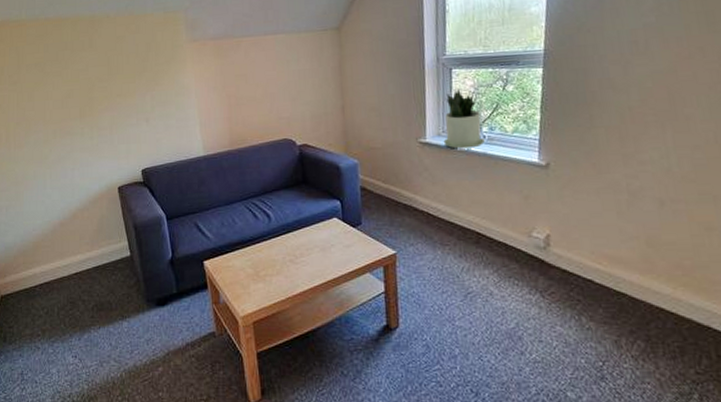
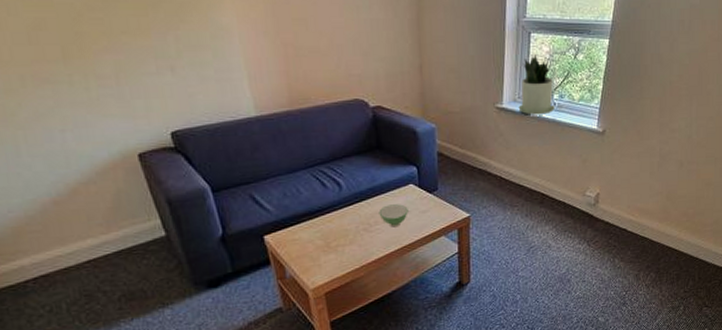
bowl: none [304,237,332,261] -> present [379,204,408,228]

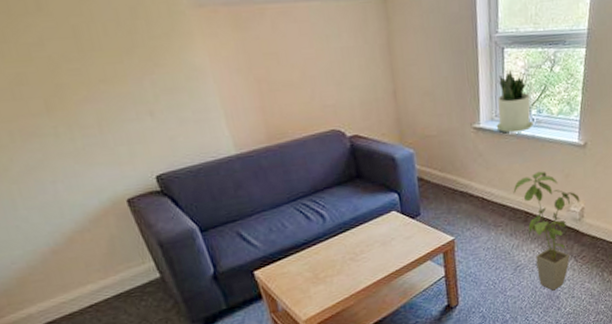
bowl: present [379,204,408,228] -> none [363,232,393,255]
house plant: none [531,154,596,274] -> present [513,171,580,291]

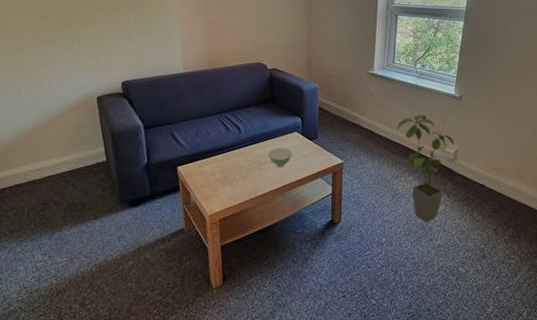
bowl: none [363,232,393,255] -> present [268,148,292,167]
planter: present [496,70,533,133] -> none [387,32,417,80]

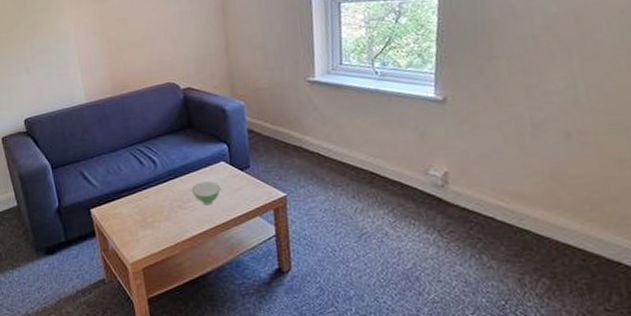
house plant: present [397,114,454,222] -> none [354,127,442,269]

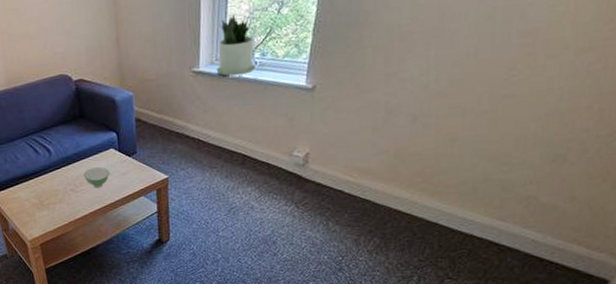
planter: none [333,24,377,87] -> present [216,14,256,77]

